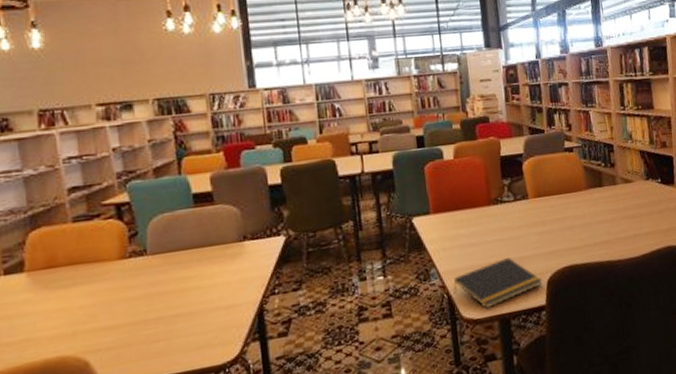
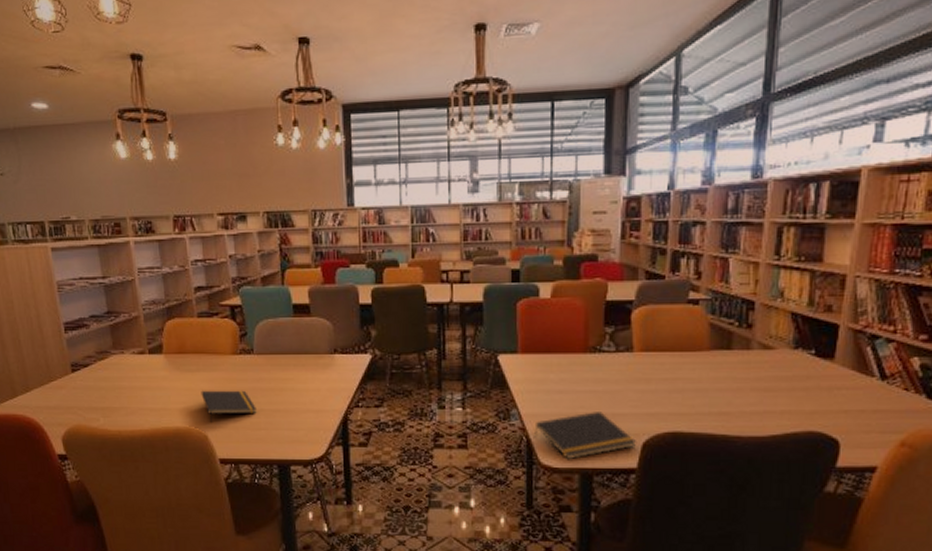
notepad: none [78,298,153,346] -> present [201,390,257,423]

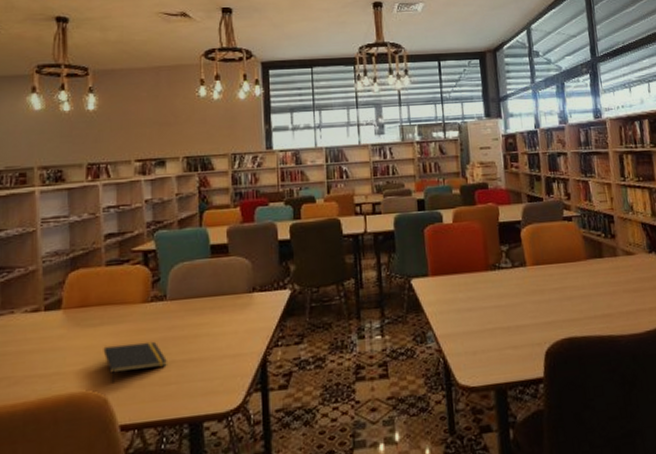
notepad: present [534,412,637,459] -> none [450,325,541,376]

